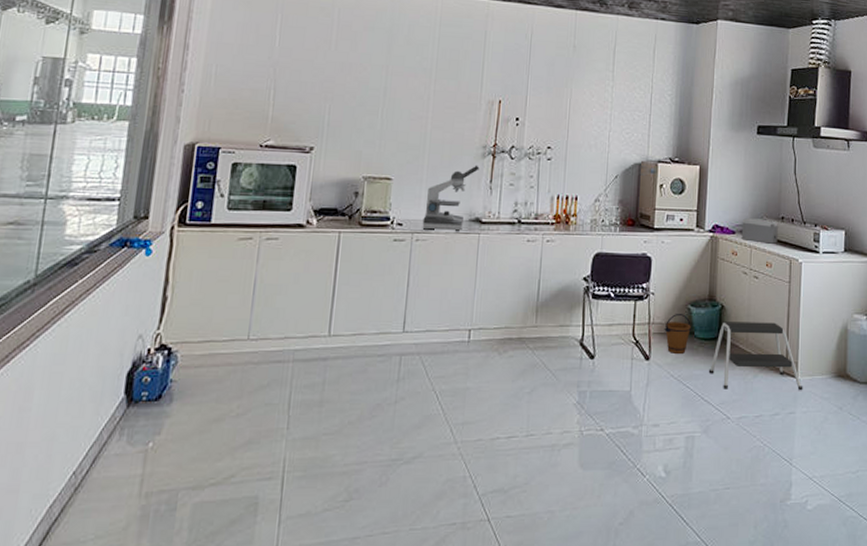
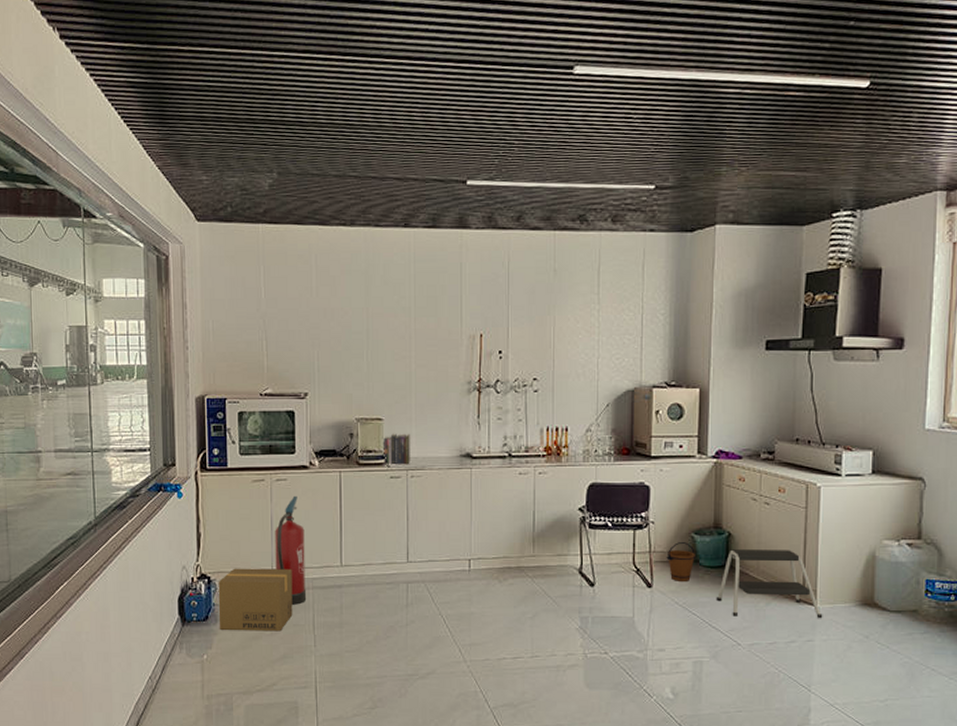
cardboard box: none [173,338,272,412] -> present [218,568,293,632]
fire extinguisher: none [252,256,292,380] -> present [275,495,307,605]
books: none [388,194,419,228] -> present [383,433,410,465]
microscope: present [422,165,480,232] -> none [416,401,466,468]
battery: present [741,218,778,244] -> none [749,442,792,468]

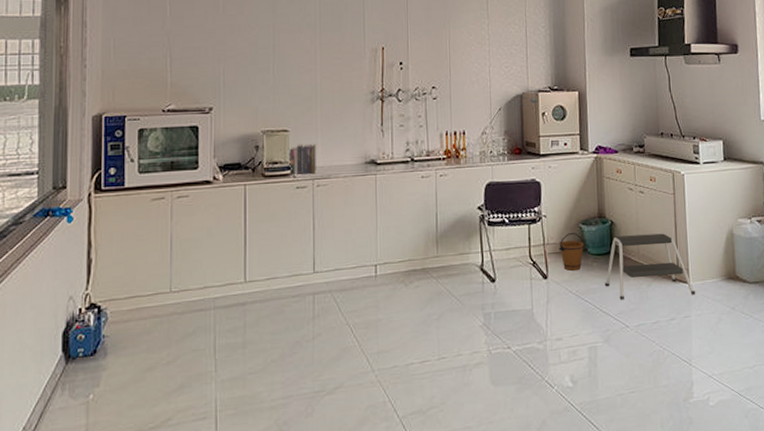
cardboard box: present [218,568,293,632] -> none [108,289,192,364]
fire extinguisher: present [275,495,307,605] -> none [174,212,208,328]

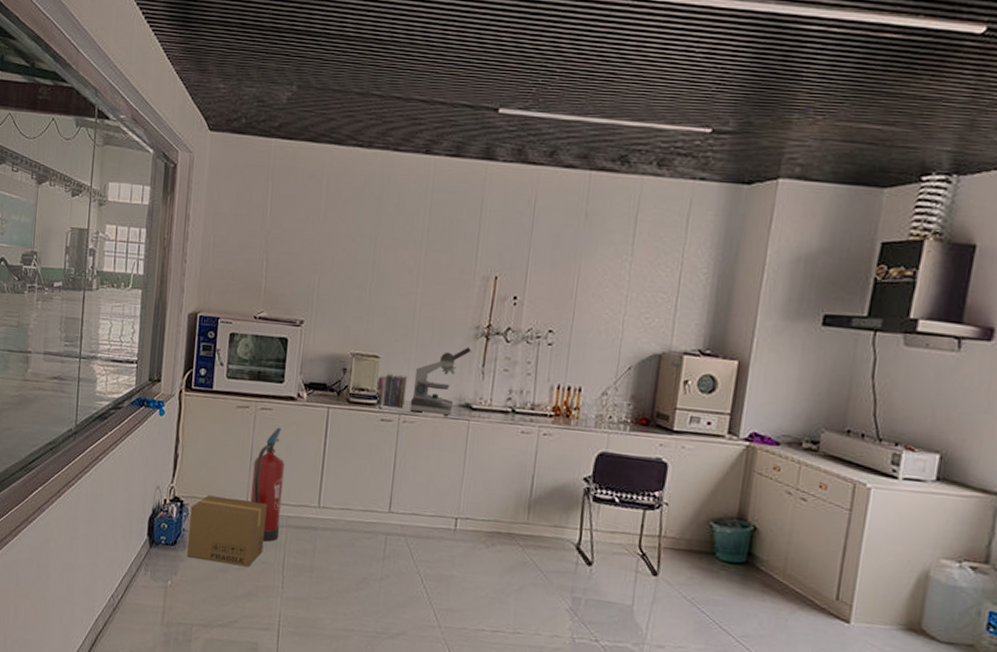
cardboard box: none [108,289,192,364] -> present [186,495,267,567]
fire extinguisher: none [174,212,208,328] -> present [250,427,285,542]
microscope: none [321,110,370,177] -> present [409,346,471,417]
bucket: present [559,233,585,271] -> none [678,529,713,575]
step stool: present [604,233,696,300] -> none [730,546,857,639]

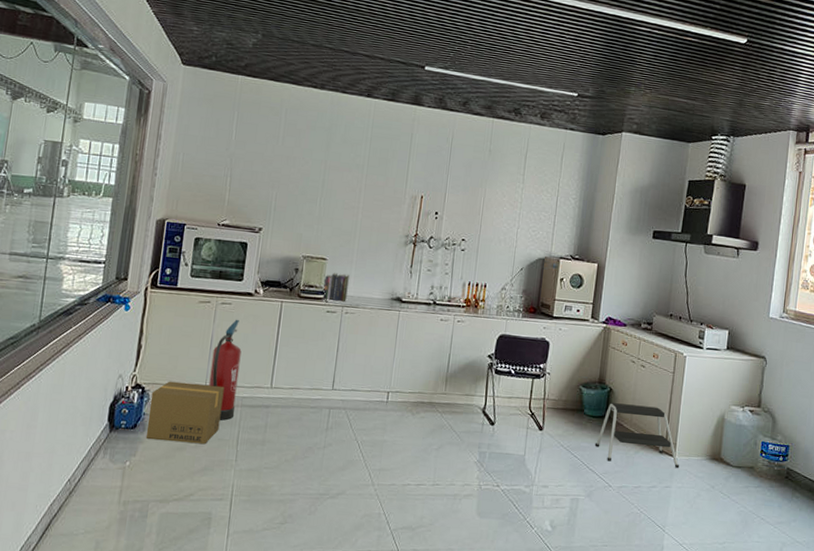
microscope: present [409,346,471,417] -> none [351,251,402,309]
step stool: none [730,546,857,639] -> present [594,403,680,469]

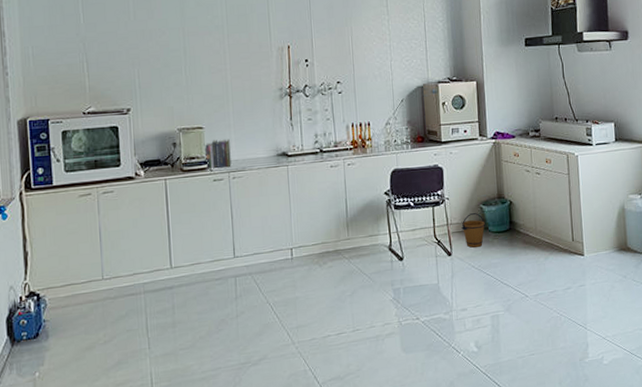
cardboard box: present [145,381,225,445] -> none [47,276,126,345]
fire extinguisher: present [209,319,242,421] -> none [104,206,139,311]
bucket: none [557,392,582,427] -> present [461,213,486,248]
step stool: present [594,403,680,469] -> none [504,210,590,273]

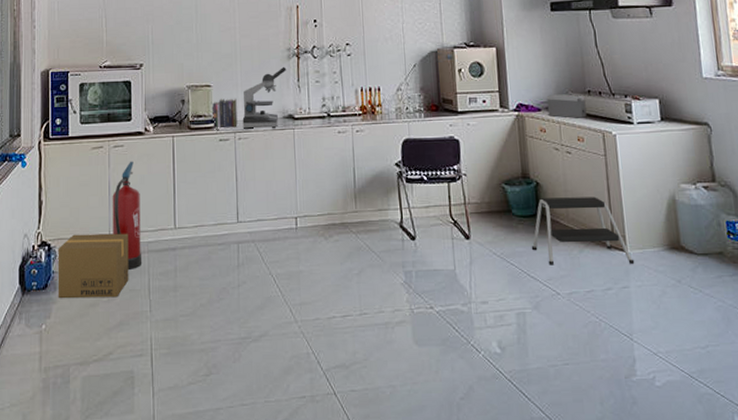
cardboard box: none [47,276,126,345] -> present [57,233,129,298]
fire extinguisher: none [104,206,139,311] -> present [112,161,142,270]
microscope: none [236,106,279,169] -> present [242,66,287,130]
bucket: present [461,213,486,248] -> none [481,193,509,232]
step stool: none [504,210,590,273] -> present [531,197,635,265]
battery: none [520,121,554,143] -> present [546,94,587,118]

